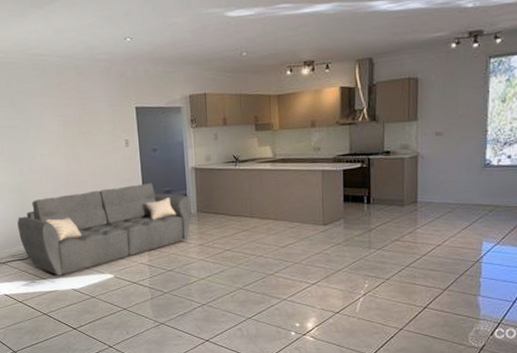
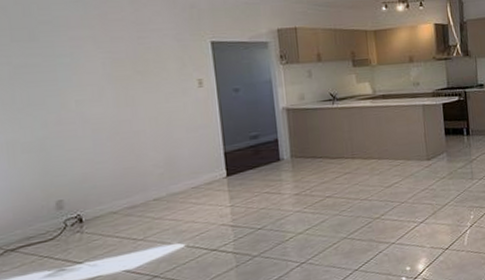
sofa: present [17,182,192,275] -> none [36,127,284,256]

